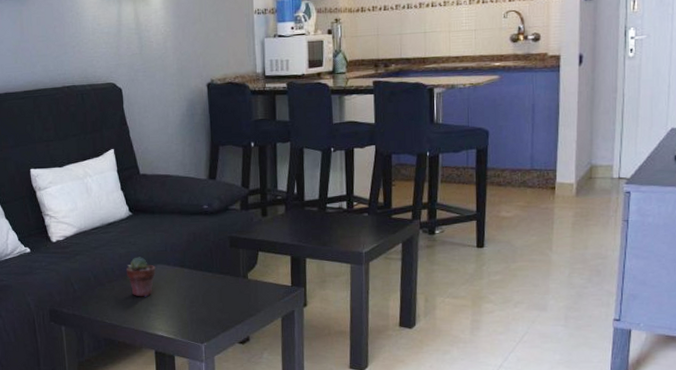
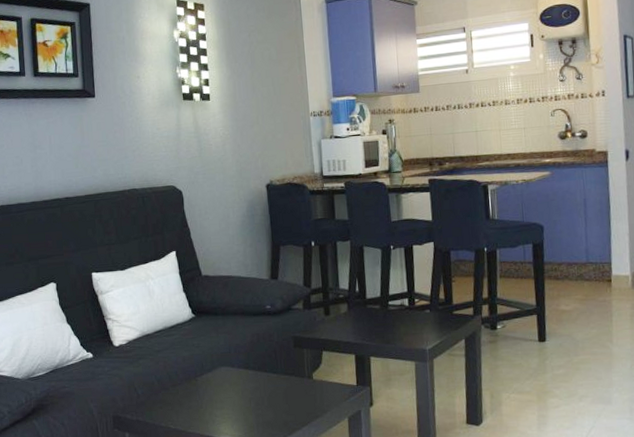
potted succulent: present [125,257,156,297] -> none [189,359,220,401]

